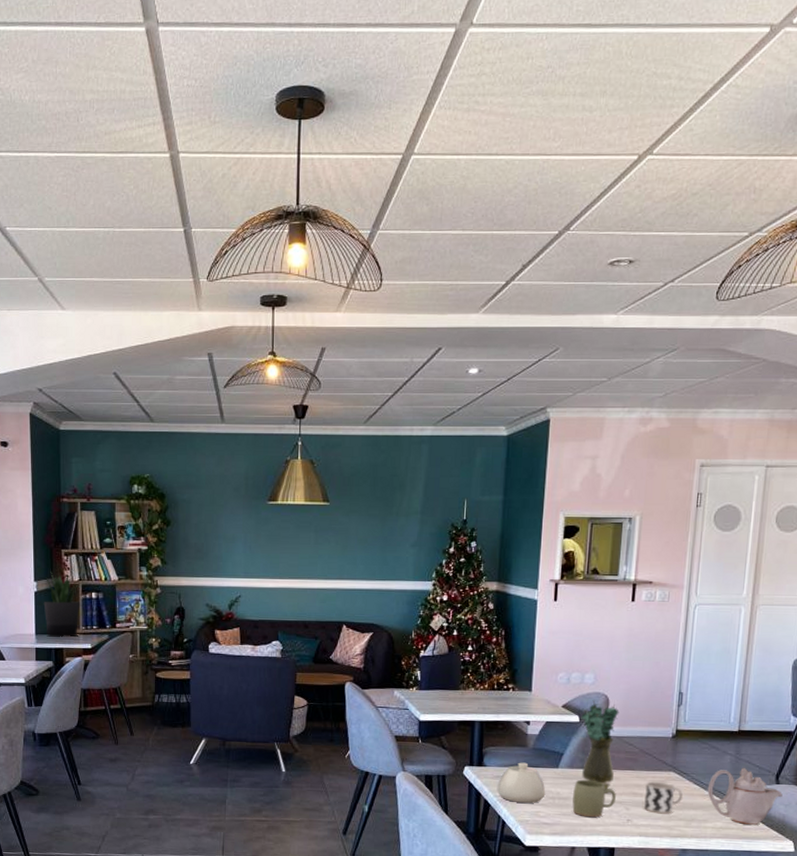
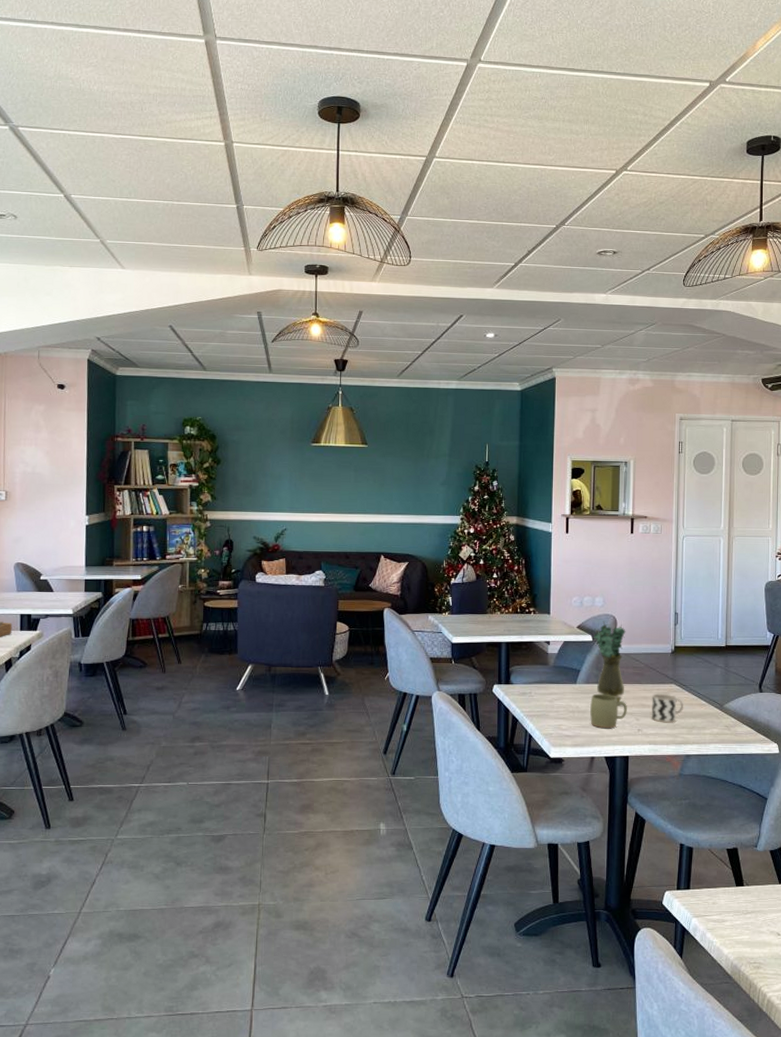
planter: present [43,572,79,637] -> none [94,506,131,569]
sugar bowl: present [496,762,546,804] -> none [523,679,566,718]
teapot: present [707,767,783,825] -> none [704,678,766,730]

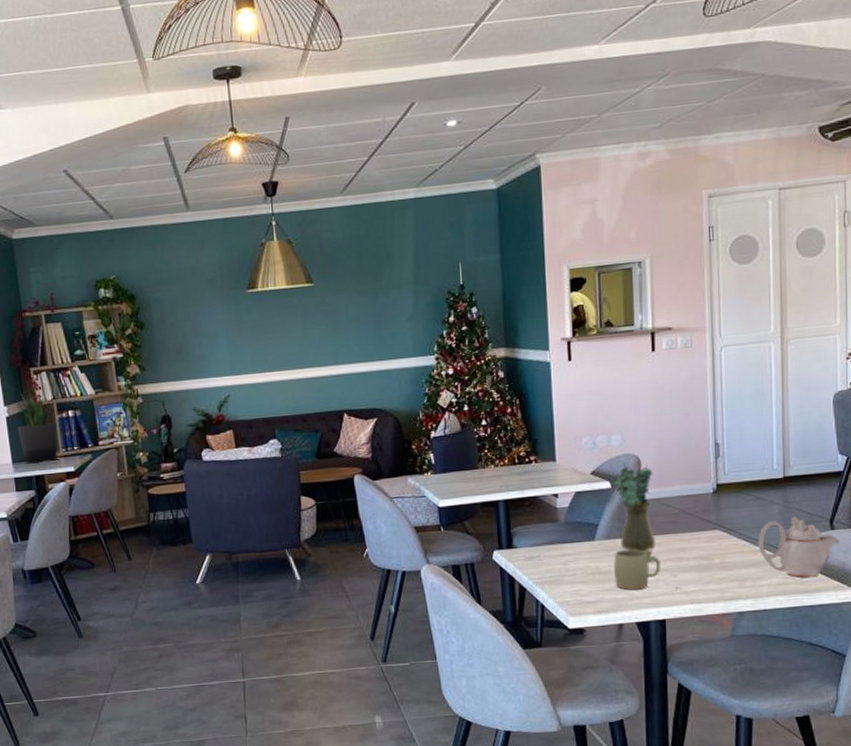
planter: none [94,506,131,569] -> present [16,393,58,464]
cup: present [651,693,683,723] -> none [690,542,732,577]
teapot: none [704,678,766,730] -> present [758,516,839,578]

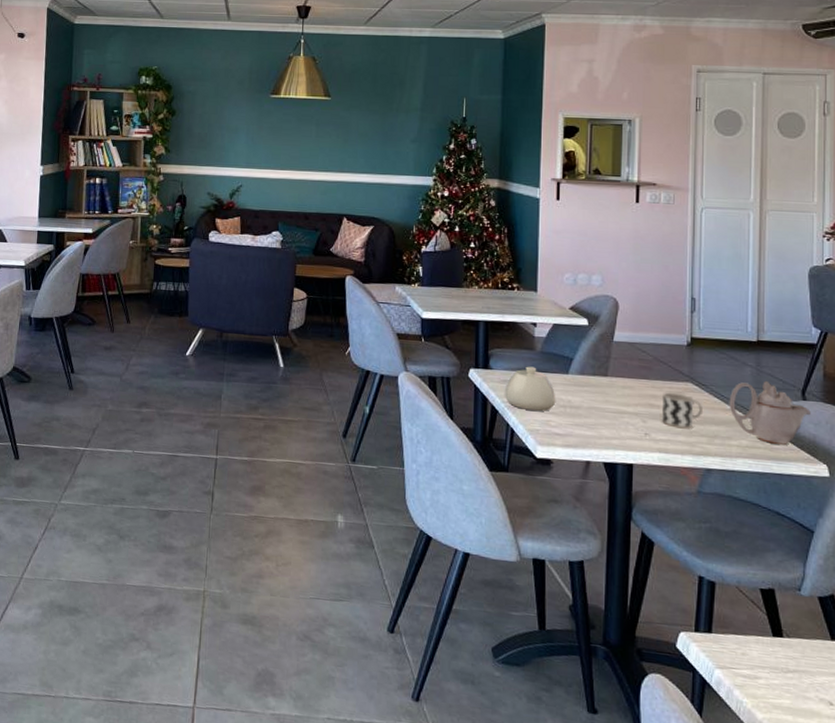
planter: present [16,393,58,464] -> none [48,156,83,222]
sugar bowl: none [530,539,584,584] -> present [504,366,556,412]
vase: present [612,463,655,558] -> none [590,303,630,400]
mug: present [614,549,661,590] -> none [585,387,631,430]
cup: none [690,542,732,577] -> present [661,392,702,429]

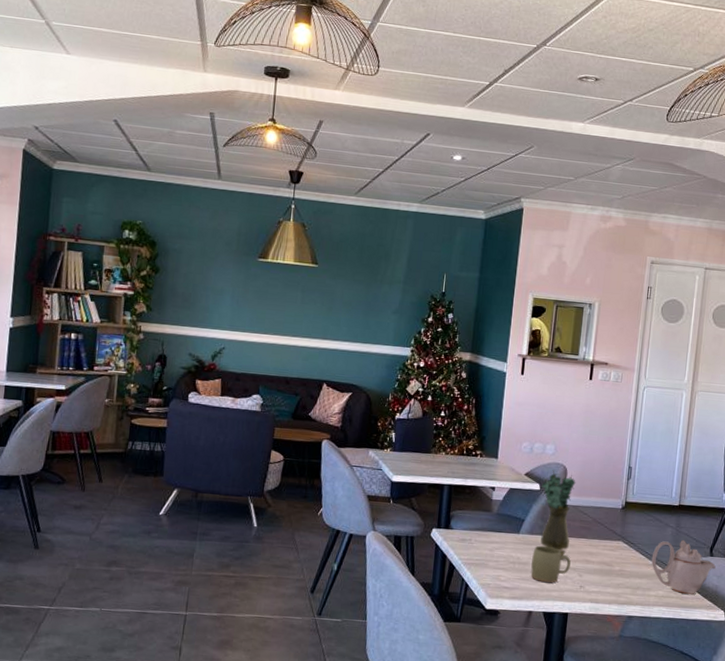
sugar bowl: present [504,366,556,412] -> none [461,526,507,568]
mug: none [585,387,631,430] -> present [530,545,571,583]
vase: none [590,303,630,400] -> present [540,470,576,557]
cup: present [661,392,702,429] -> none [595,549,630,582]

